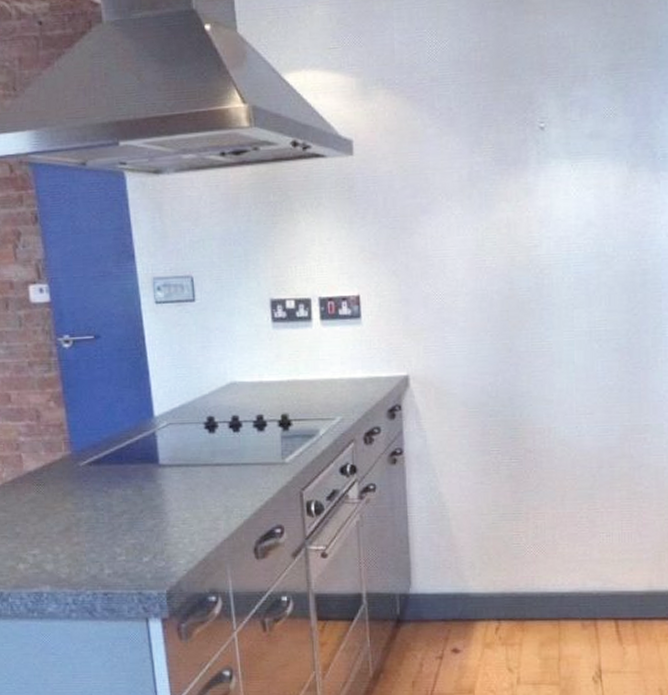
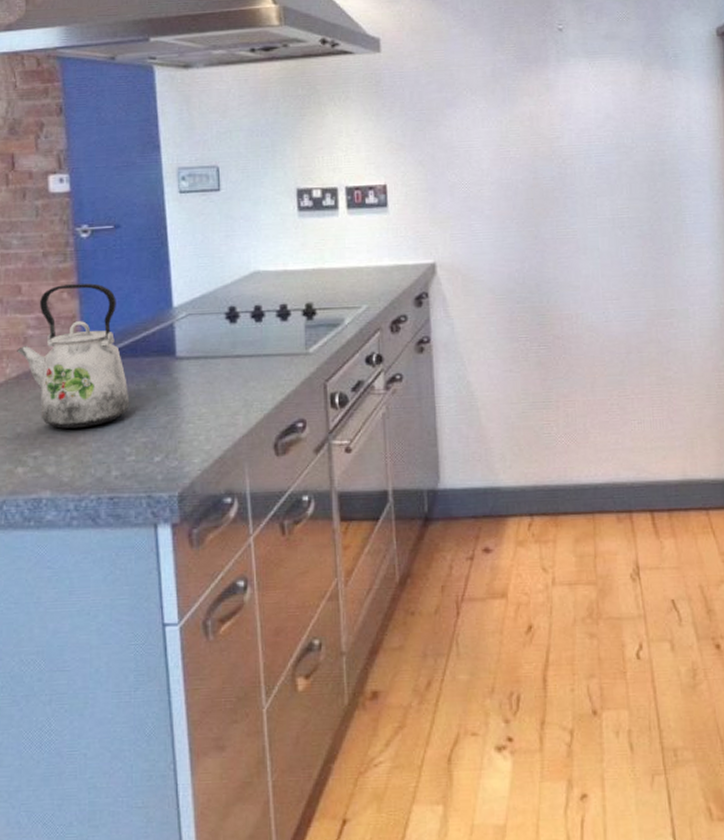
kettle: none [11,393,118,529] -> present [17,283,130,429]

